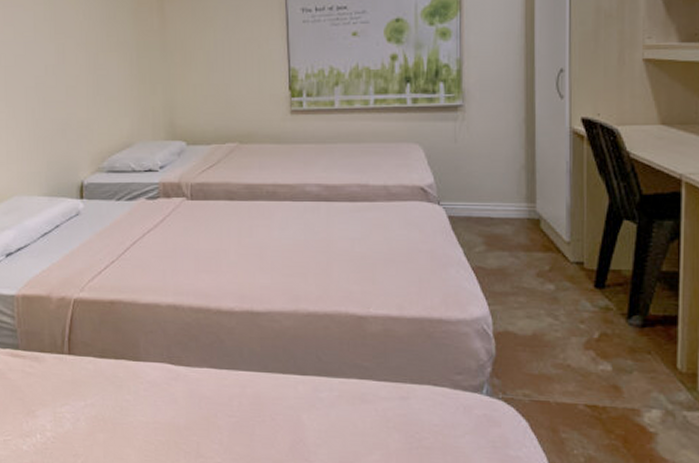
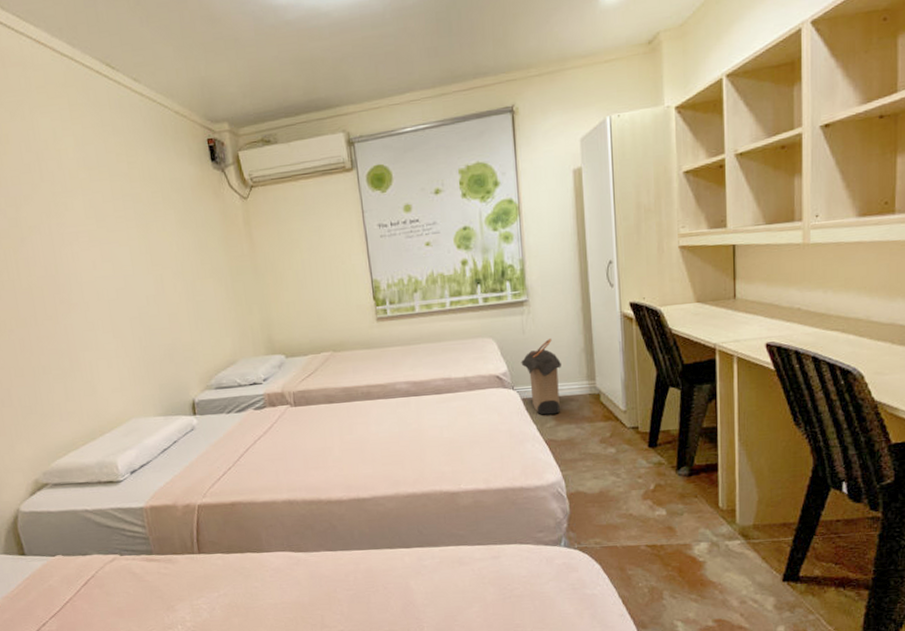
laundry hamper: none [450,151,497,238] -> present [521,339,561,415]

